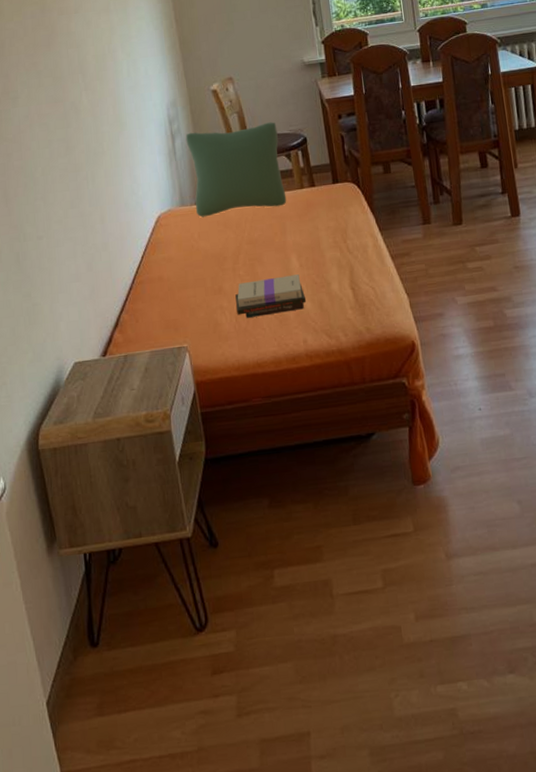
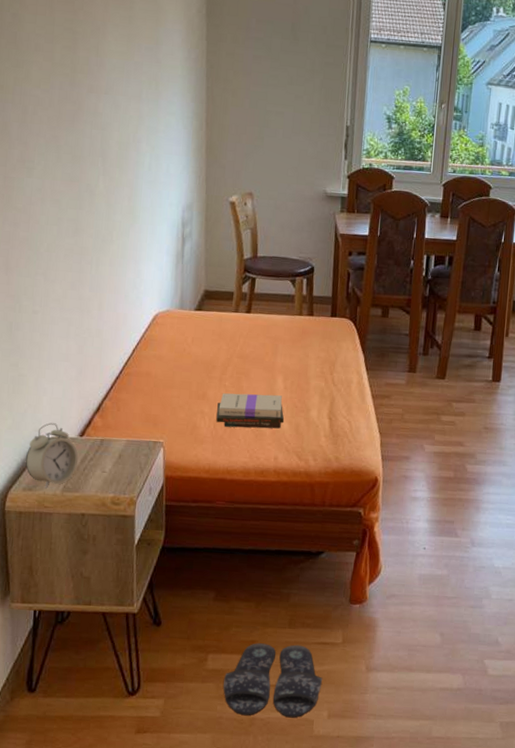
alarm clock: none [51,347,105,418] -> present [25,423,79,489]
cushion: present [185,122,287,218] -> none [194,239,288,329]
slippers: none [295,541,402,634] -> present [223,643,323,718]

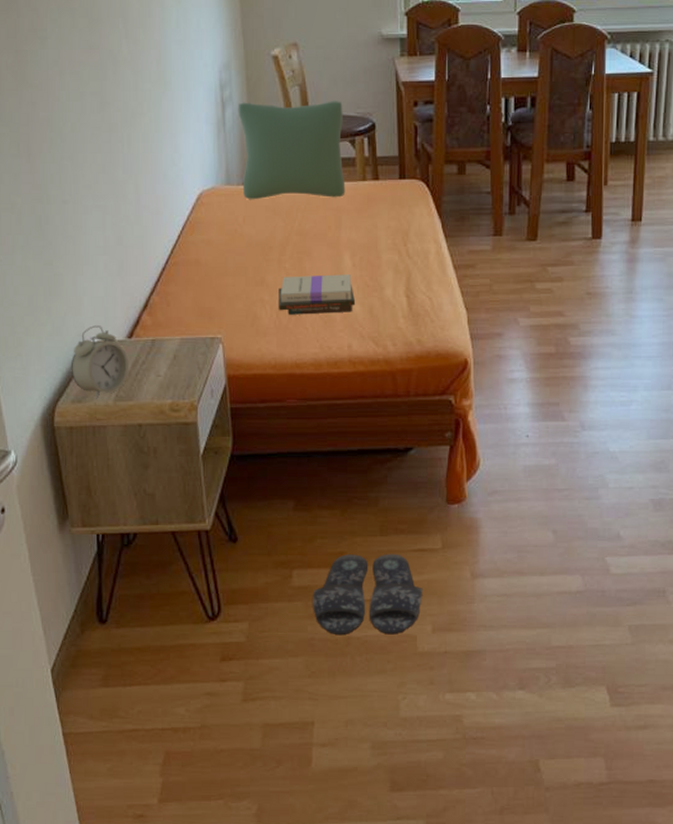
cushion: none [194,239,288,329] -> present [238,101,346,200]

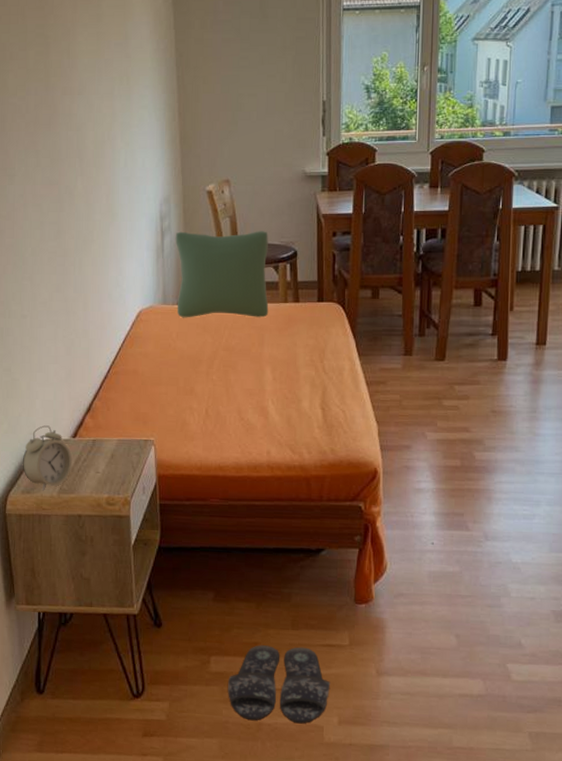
books: present [279,274,356,315] -> none [205,386,275,422]

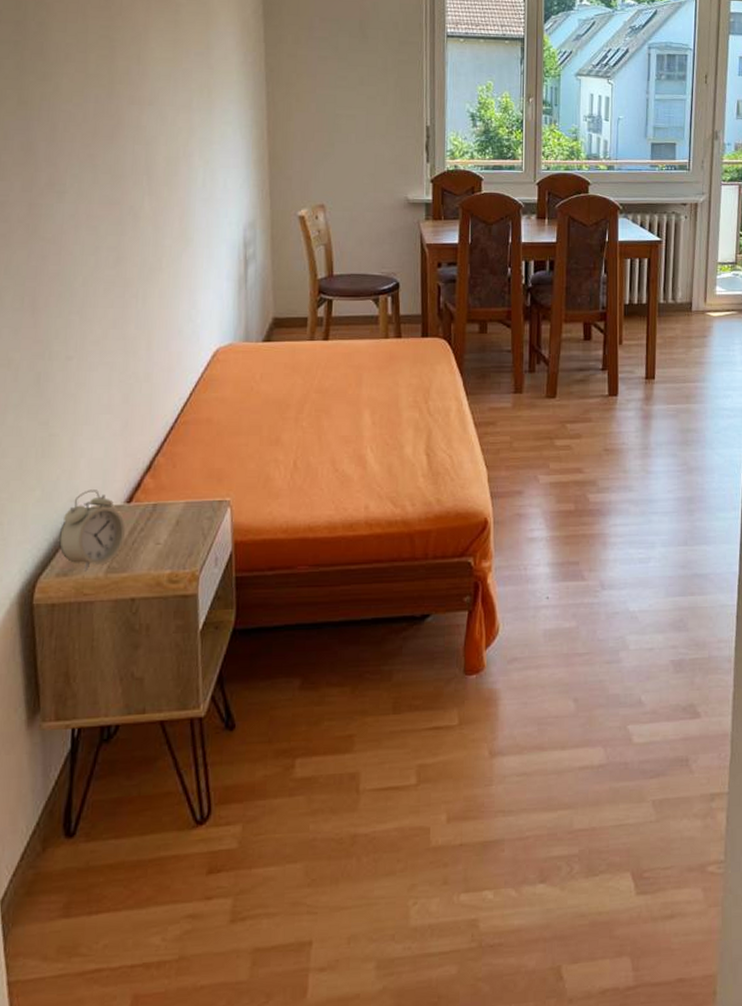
cushion: present [175,231,269,318] -> none [260,260,368,357]
slippers: present [228,645,331,724] -> none [316,733,438,833]

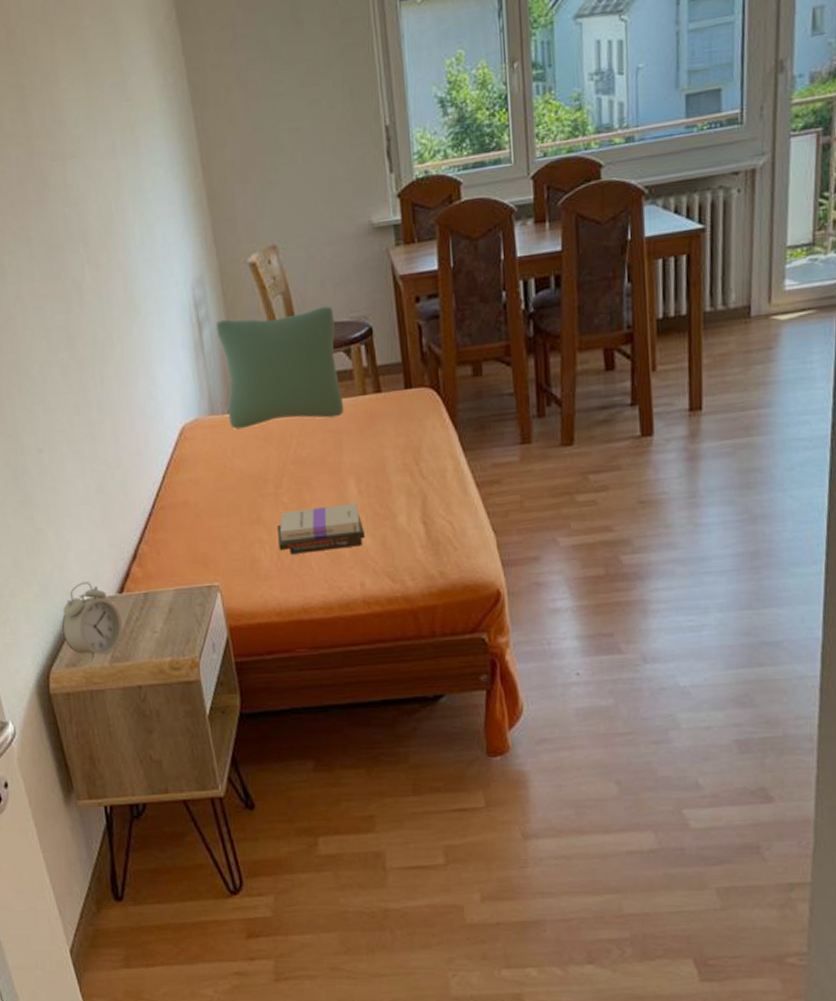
cushion: none [260,260,368,357] -> present [215,306,344,430]
books: none [293,433,375,475] -> present [277,503,366,554]

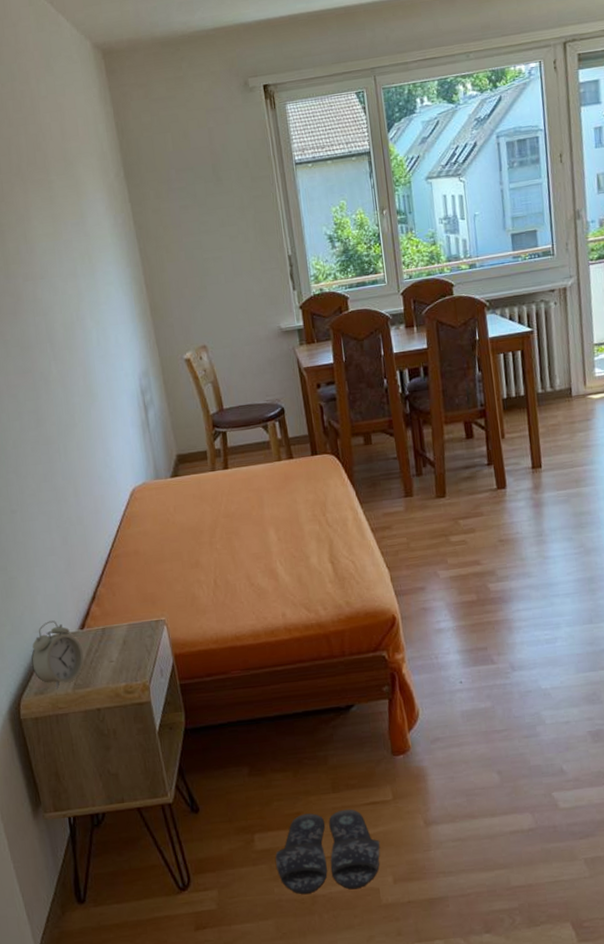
cushion: present [215,306,344,430] -> none [158,392,264,491]
books: present [277,503,366,554] -> none [212,548,285,592]
slippers: none [342,815,467,908] -> present [275,809,380,895]

